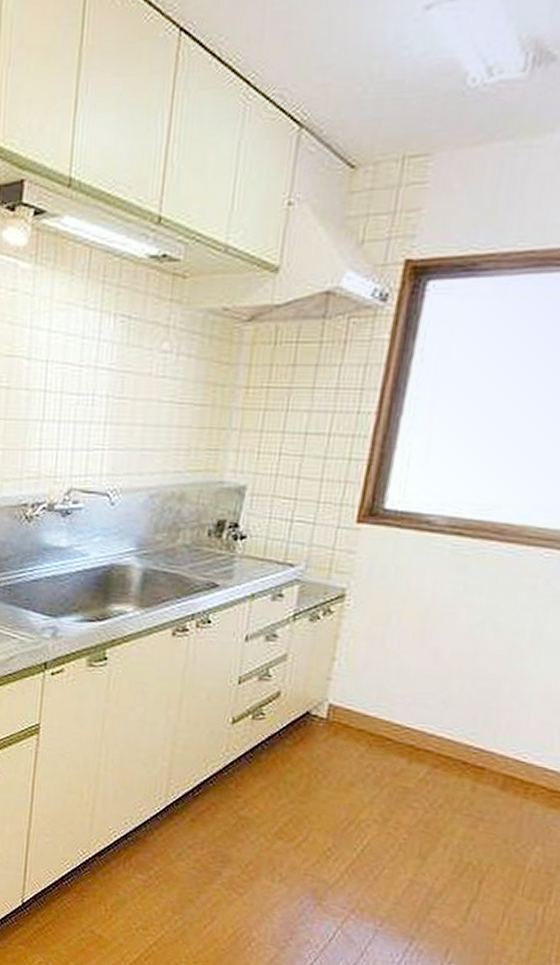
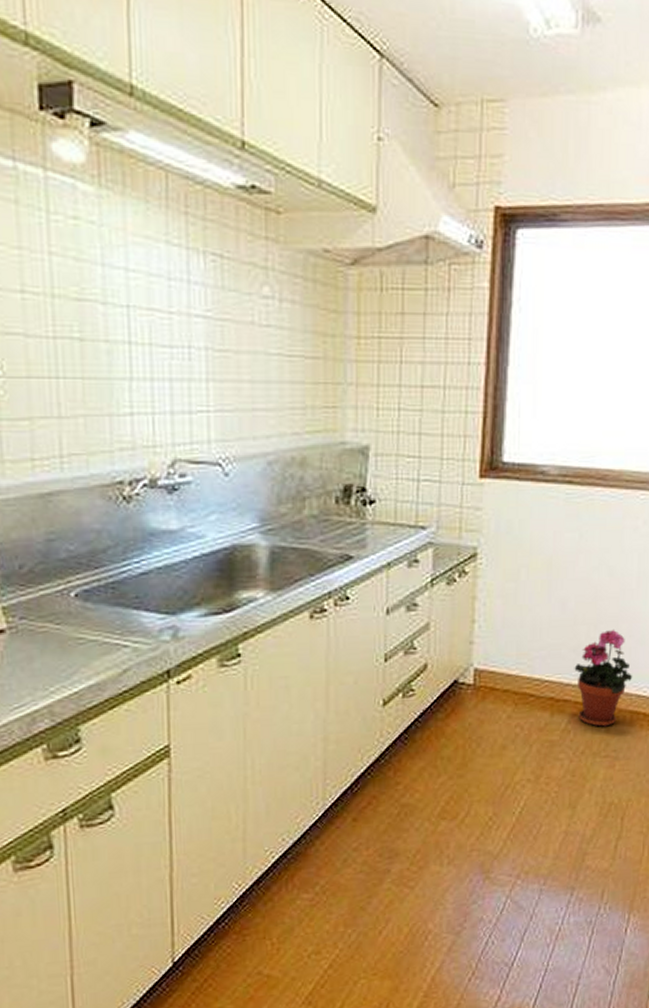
potted plant: none [440,687,511,786] -> present [574,629,632,727]

